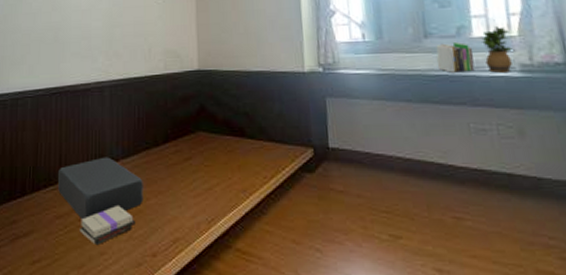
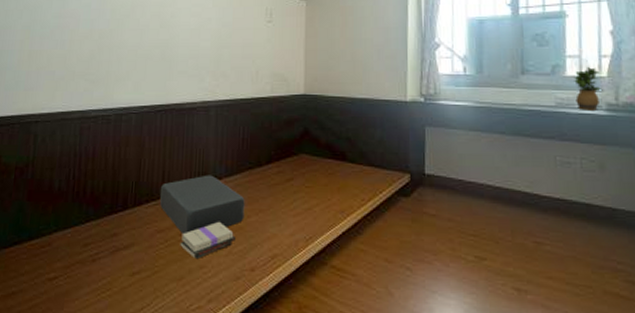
books: present [436,41,475,73] -> none [531,79,565,108]

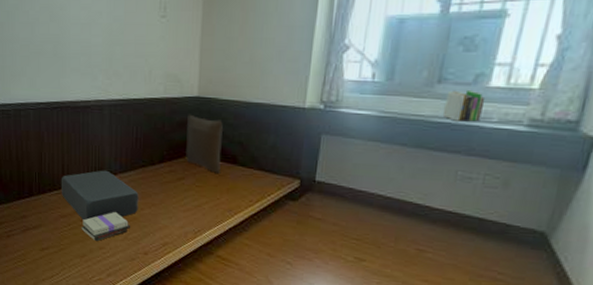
pillow: none [294,112,330,172] -> present [186,114,223,173]
books: none [531,79,565,108] -> present [443,89,486,122]
potted plant: present [574,66,601,110] -> none [494,76,531,126]

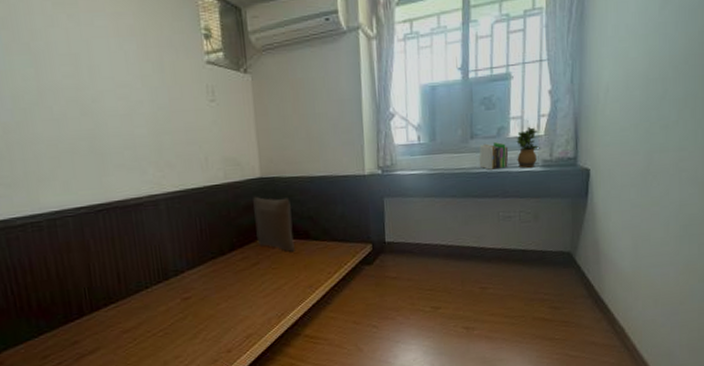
cushion: present [61,170,139,221] -> none [117,270,214,331]
books: present [81,211,130,242] -> none [150,312,208,351]
potted plant: none [494,76,531,126] -> present [516,126,539,168]

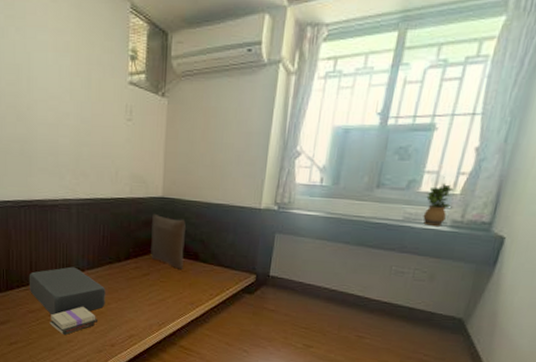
cushion: none [117,270,214,331] -> present [29,266,106,316]
books: none [150,312,208,351] -> present [49,306,97,336]
books: present [479,141,509,170] -> none [381,194,416,223]

